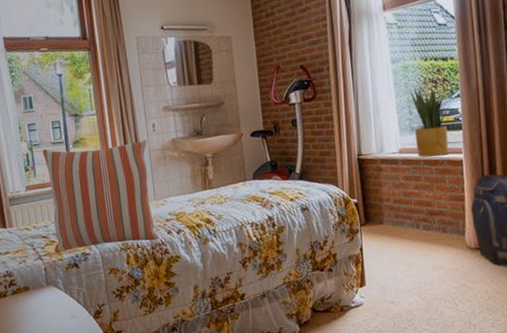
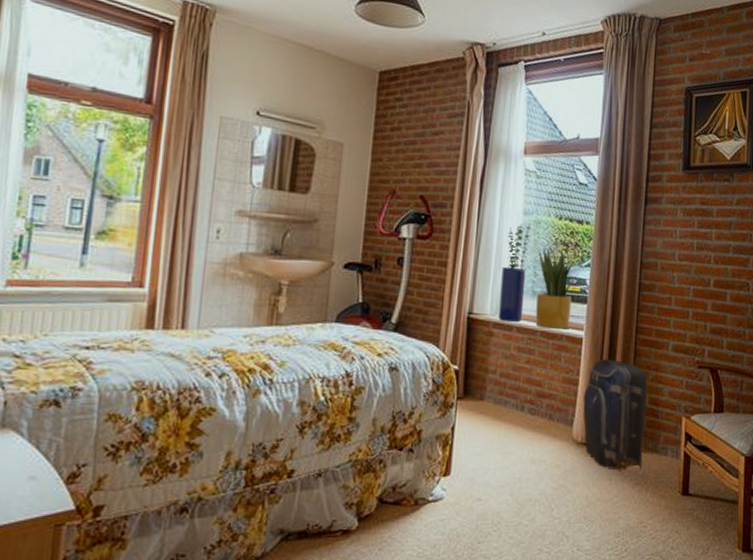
pillow: present [42,140,159,253] -> none [27,234,204,383]
vase: none [380,68,406,158] -> present [498,221,531,323]

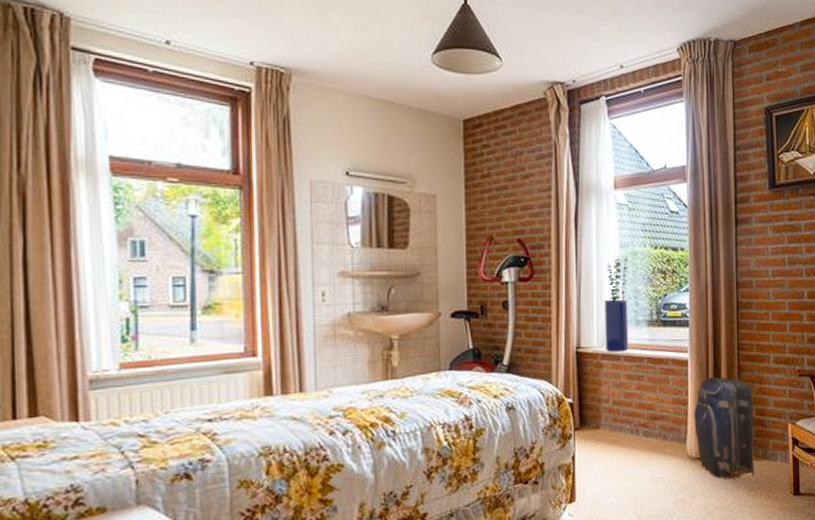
planter: present [535,246,579,331] -> none [637,274,679,356]

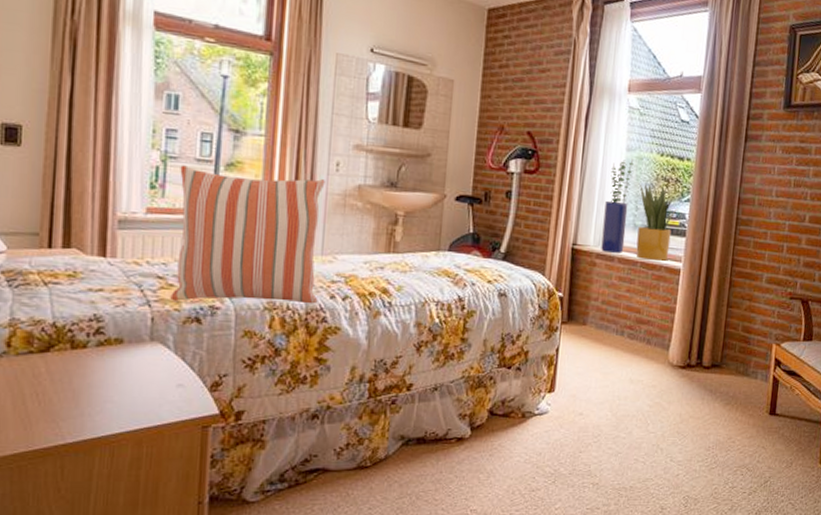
pillow: none [153,312,317,459] -> present [170,165,325,304]
planter: none [637,274,679,356] -> present [636,182,679,262]
suitcase: present [694,377,755,479] -> none [679,289,742,391]

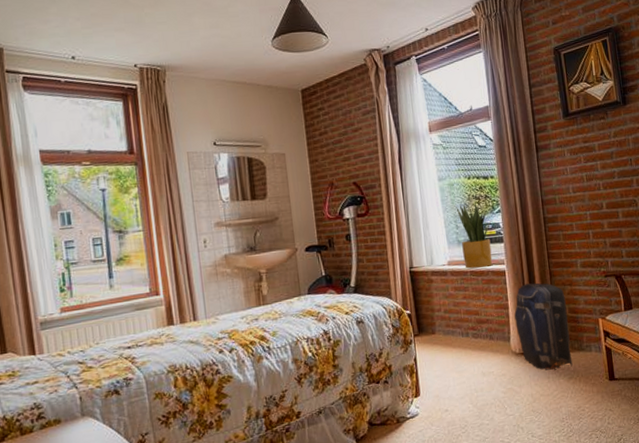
pillow: present [170,165,325,304] -> none [81,256,210,380]
vase: present [601,157,634,254] -> none [429,185,454,270]
suitcase: none [679,289,742,391] -> present [514,283,573,370]

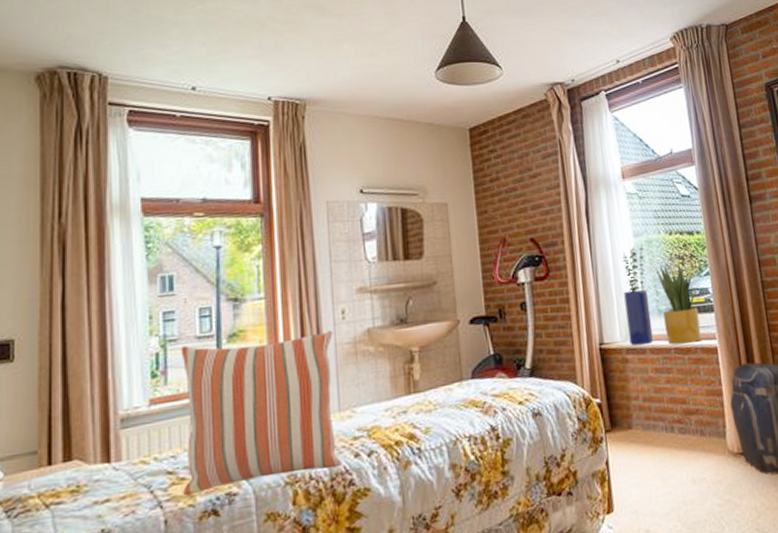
pillow: none [81,256,210,380] -> present [181,331,342,497]
vase: none [429,185,454,270] -> present [622,242,654,347]

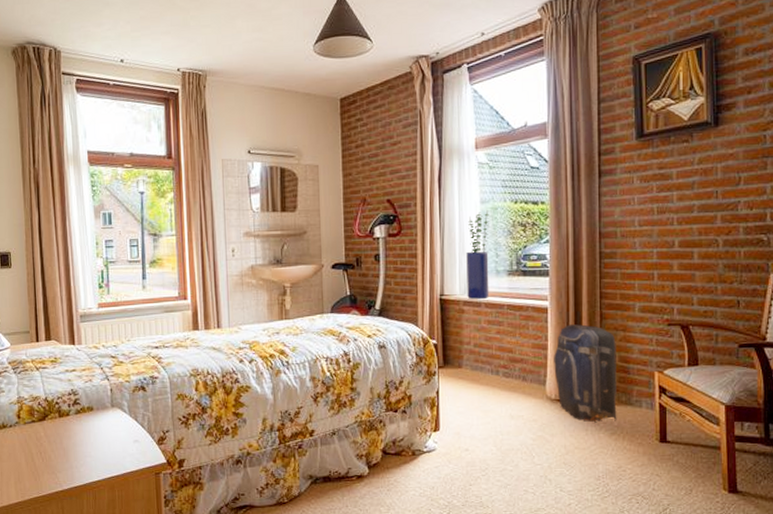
pillow: present [181,331,342,497] -> none [118,265,230,374]
planter: present [655,260,702,346] -> none [497,227,539,303]

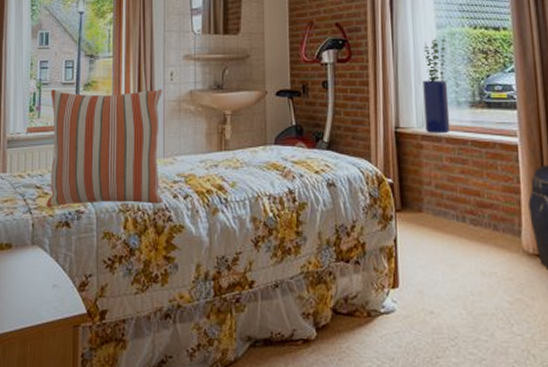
pillow: none [118,265,230,374] -> present [46,89,163,208]

